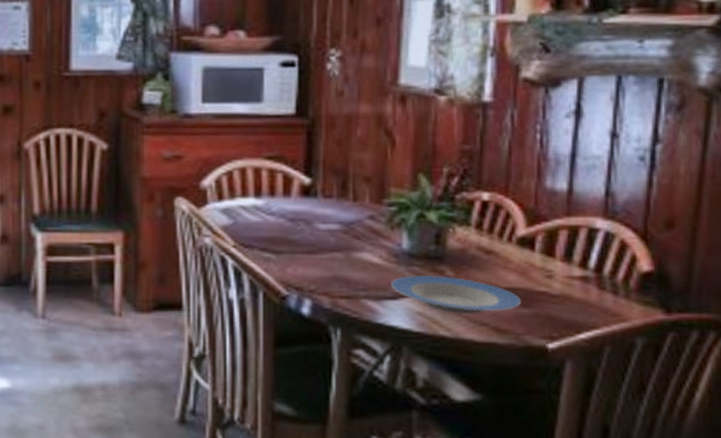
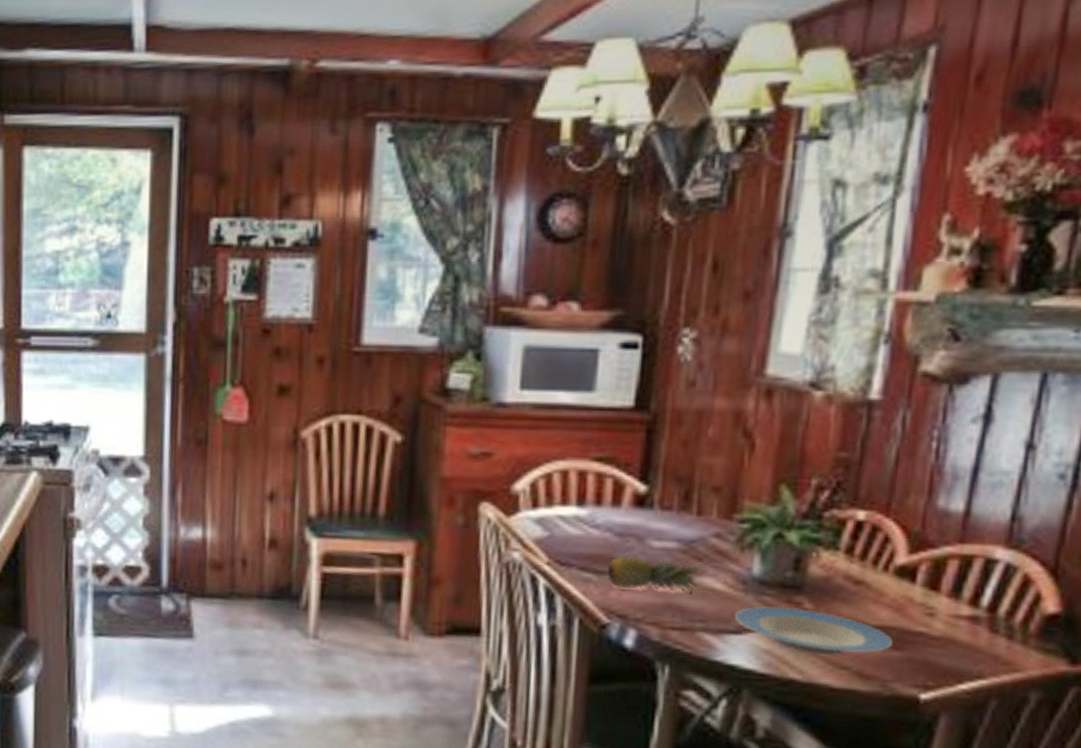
fruit: none [283,237,363,268] -> present [606,556,705,594]

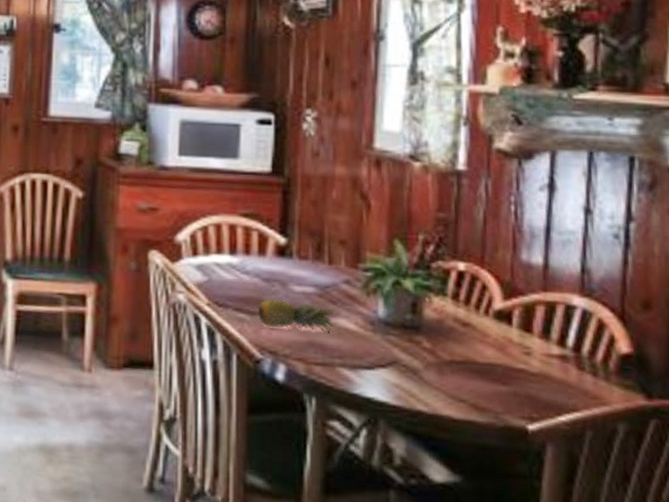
plate: present [734,605,894,656] -> none [366,344,501,390]

